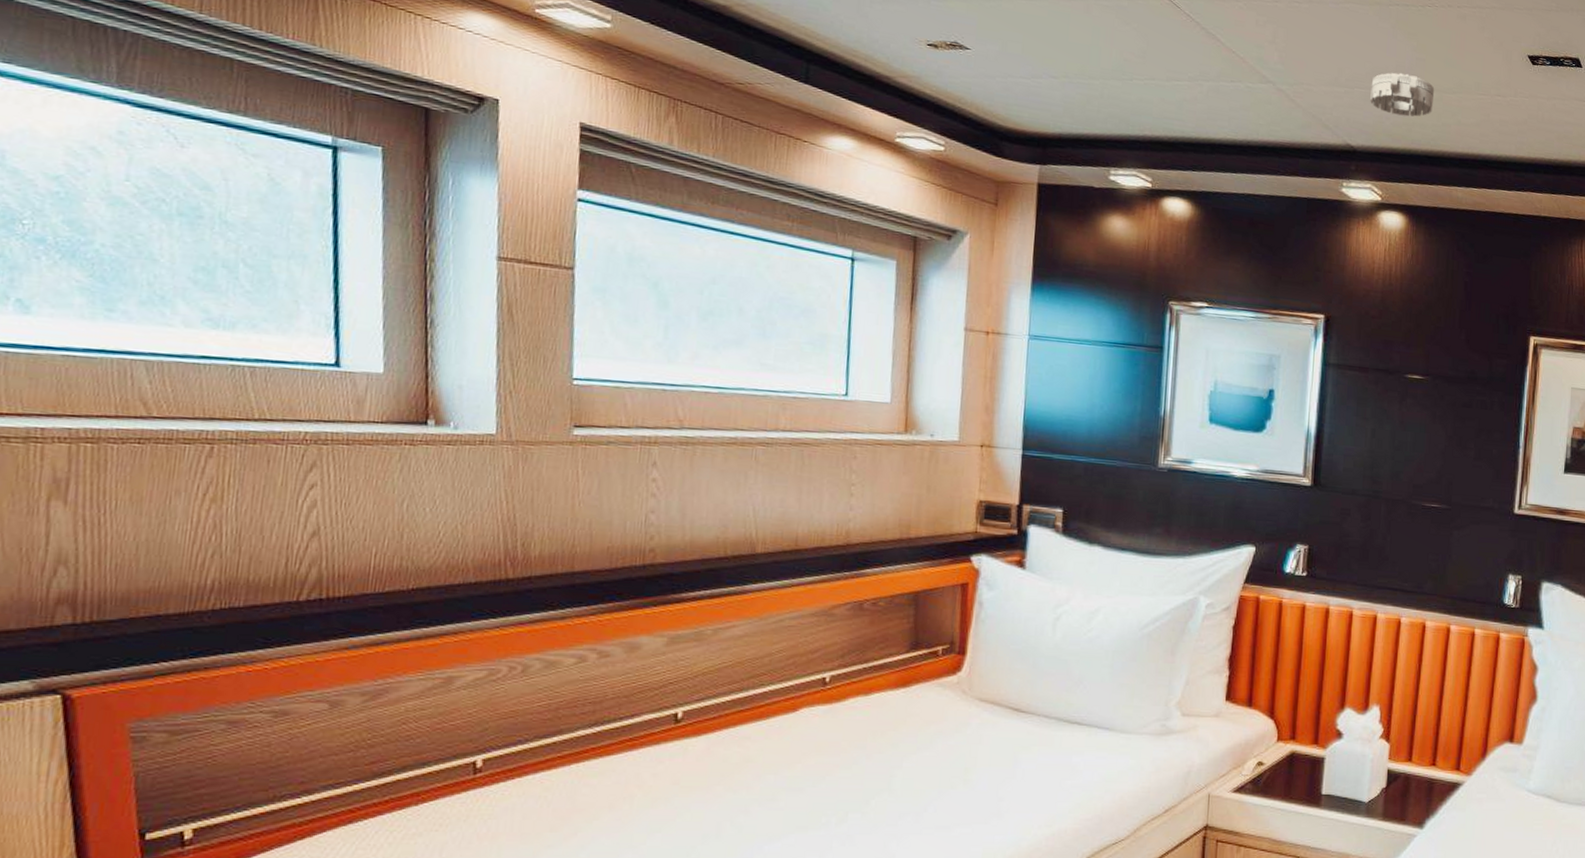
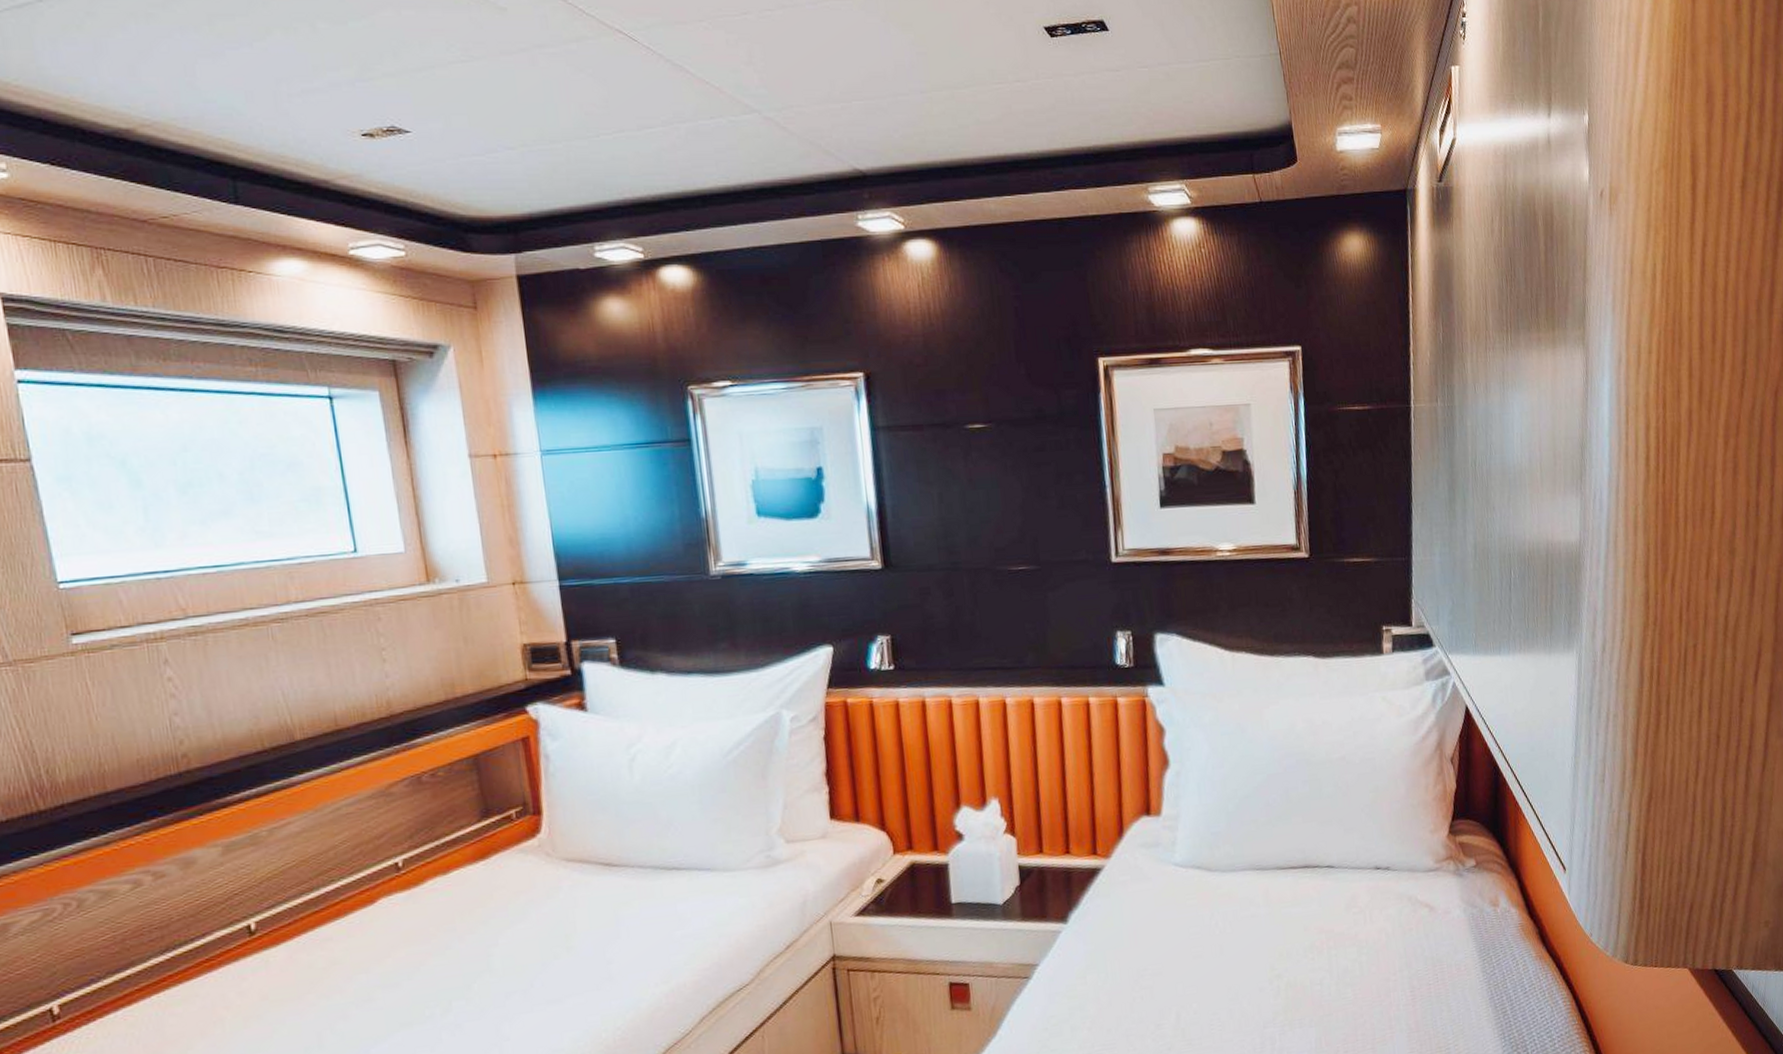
smoke detector: present [1370,72,1435,117] -> none [870,73,945,125]

